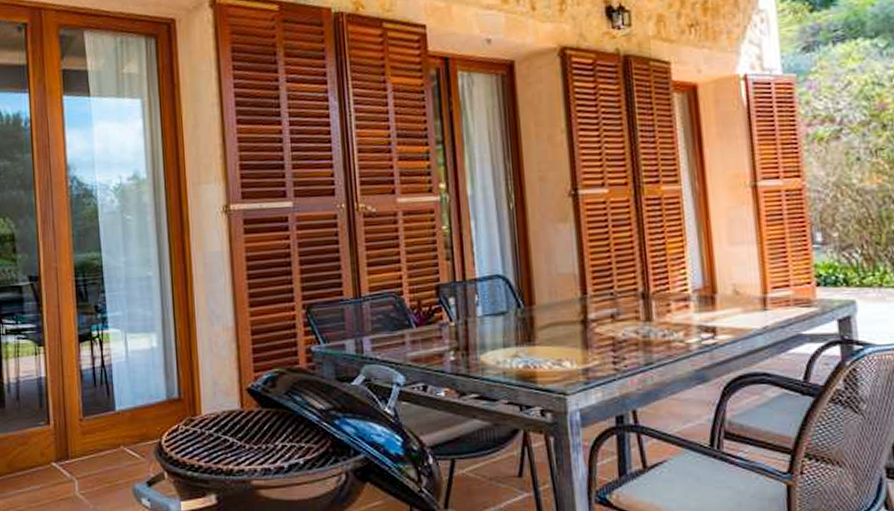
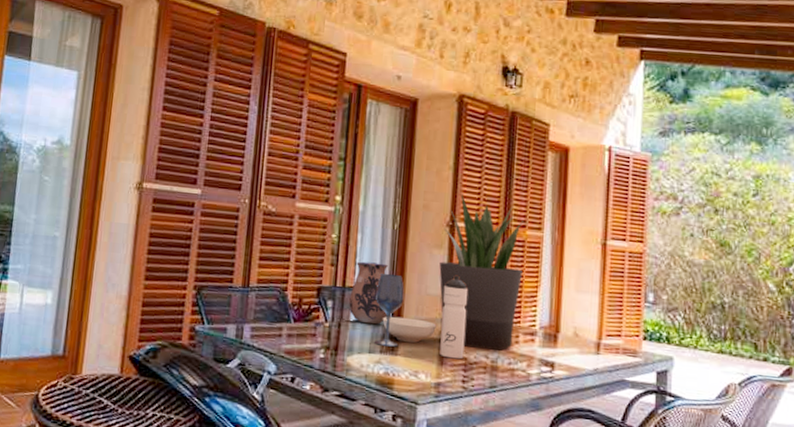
ceramic pitcher: none [472,248,518,317] -> present [349,261,388,325]
wineglass: none [500,258,535,338] -> present [375,273,405,347]
bowl: none [512,302,575,329] -> present [382,316,437,343]
planter: none [566,157,664,325] -> present [439,193,524,351]
water bottle: none [575,249,611,340] -> present [440,276,469,360]

